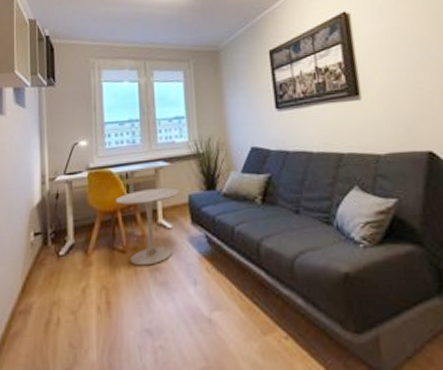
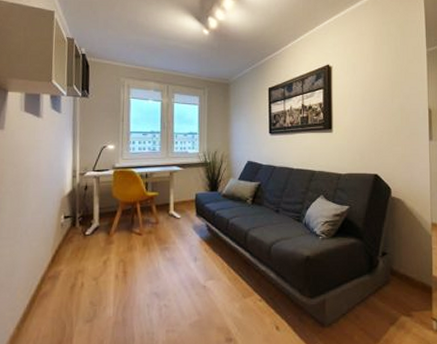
side table: present [115,188,180,266] -> none [135,187,189,245]

